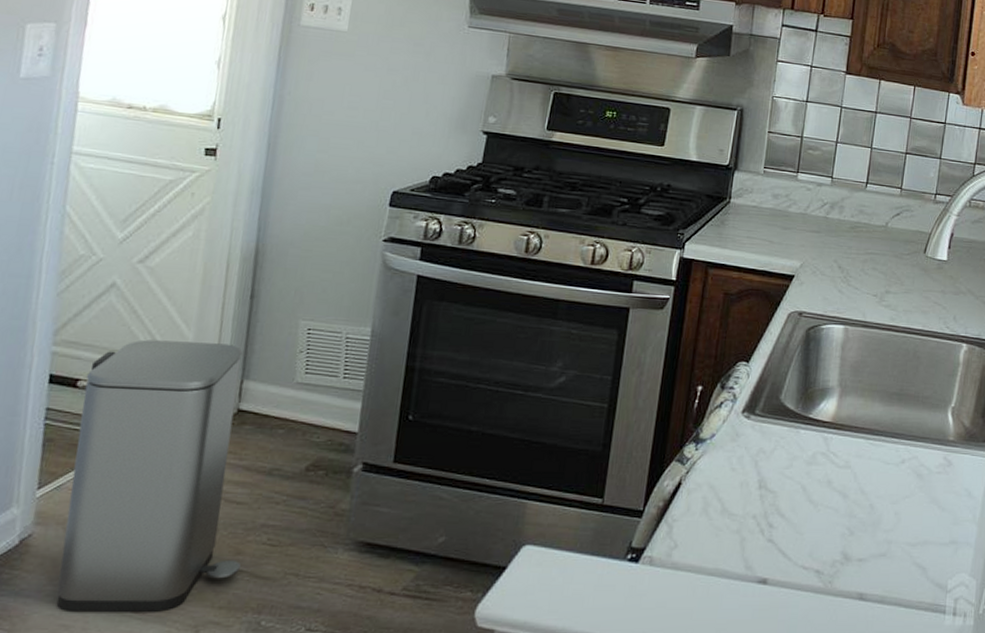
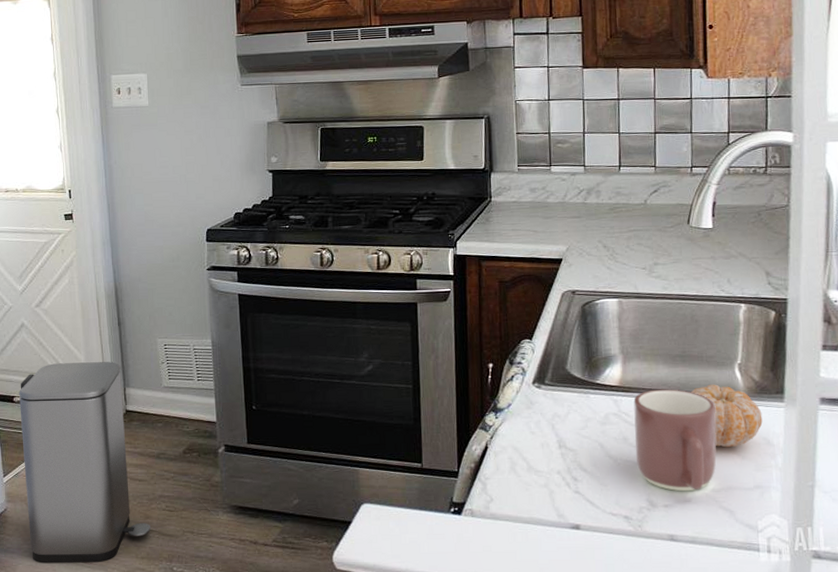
mug: none [837,428,925,545] -> present [633,389,717,492]
fruit: none [903,427,968,498] -> present [691,384,763,448]

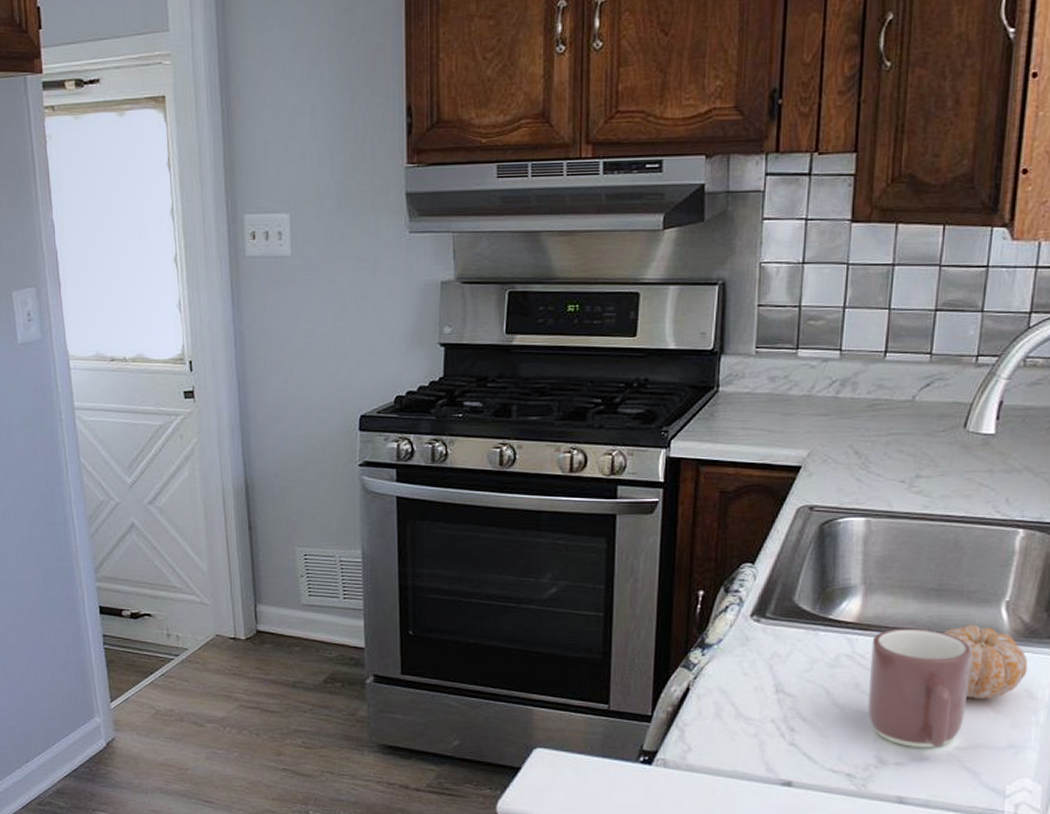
pedal bin: present [19,362,152,564] -> none [128,572,285,802]

